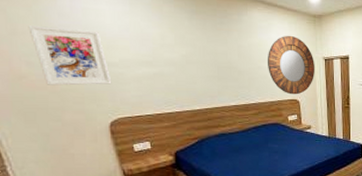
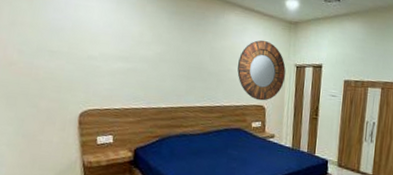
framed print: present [28,25,112,86] -> none [26,17,89,76]

